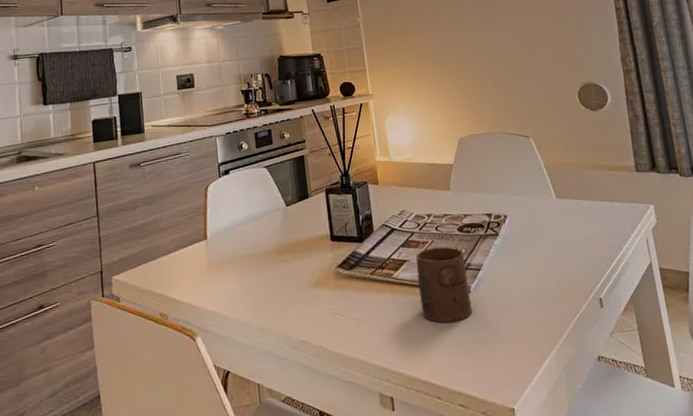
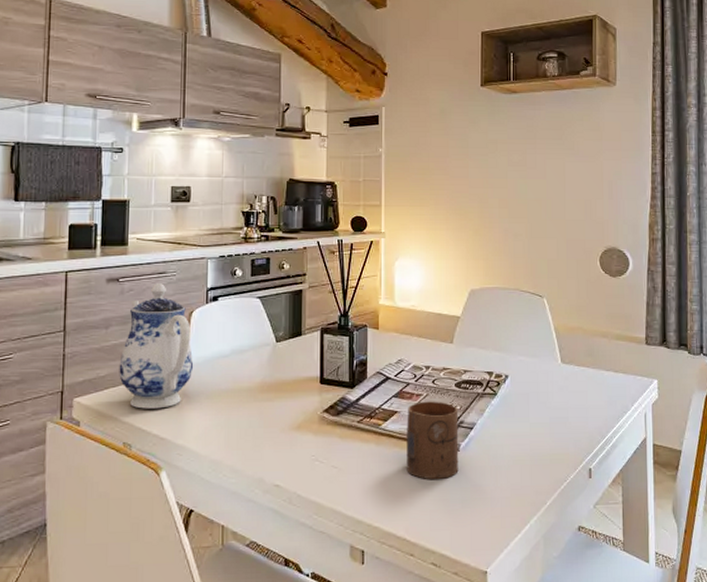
teapot: none [148,164,215,281] -> present [119,283,194,409]

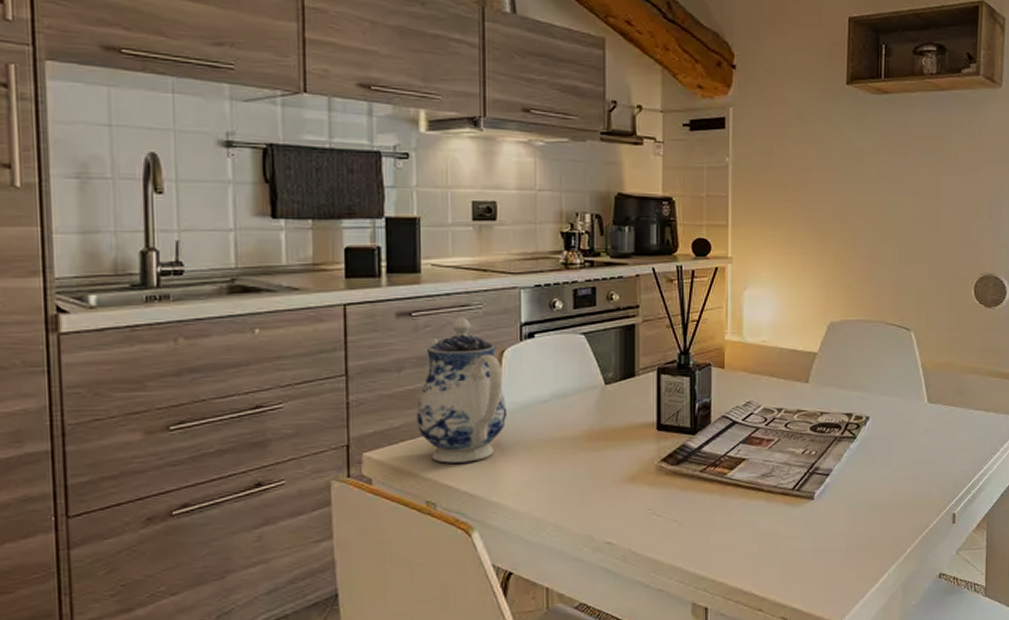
cup: present [407,401,459,480] -> none [755,446,814,532]

